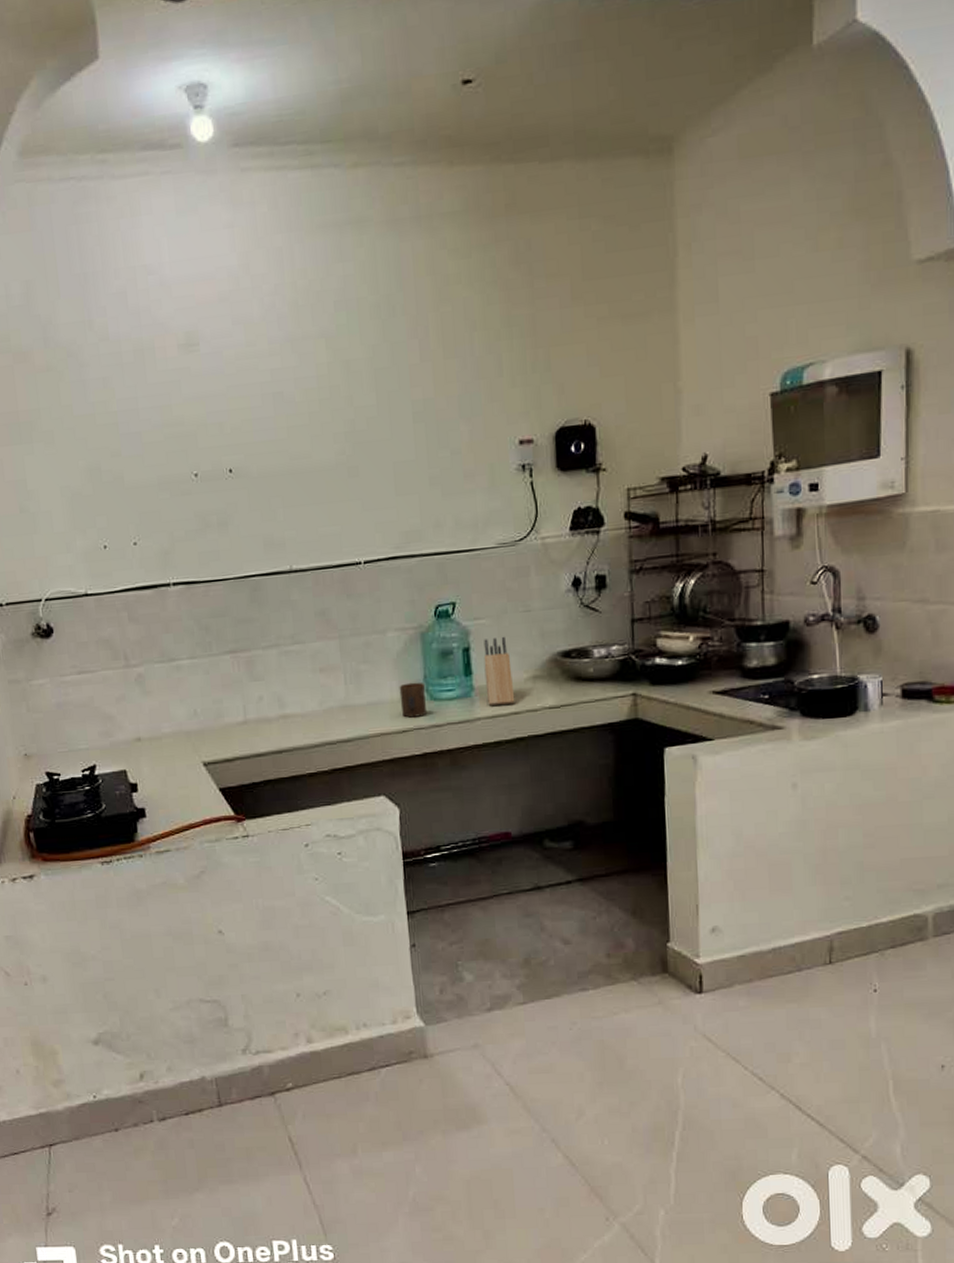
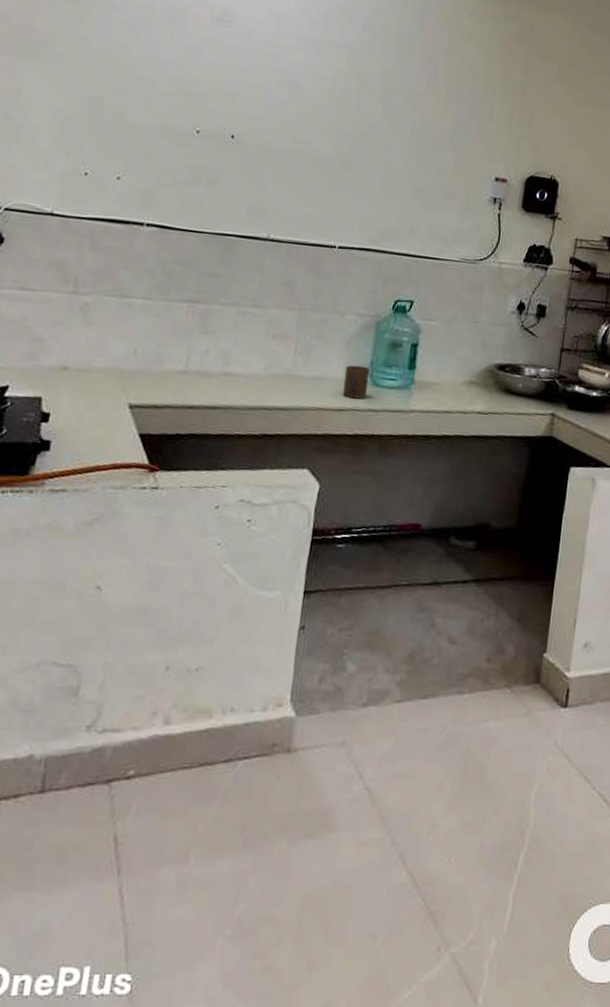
knife block: present [483,636,515,706] -> none [424,339,453,403]

